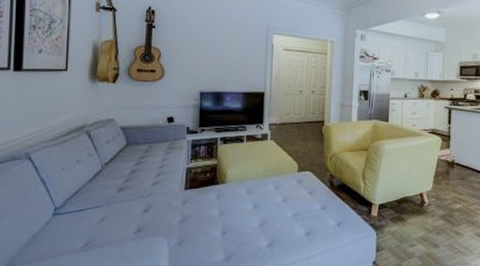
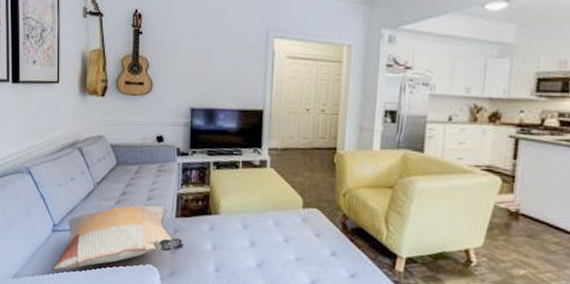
decorative pillow: none [51,179,193,255] -> present [52,205,185,271]

